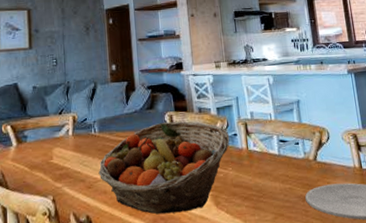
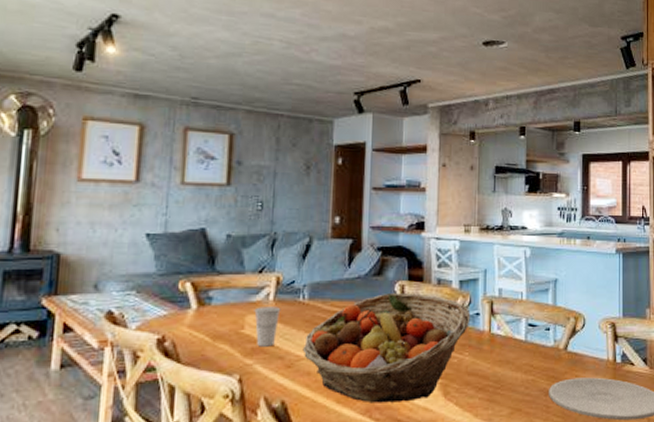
cup: none [59,140,79,173] -> present [254,307,281,347]

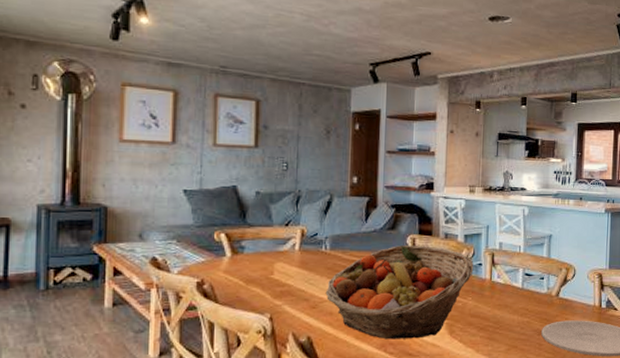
cup: present [254,307,281,347] -> none [282,255,306,290]

